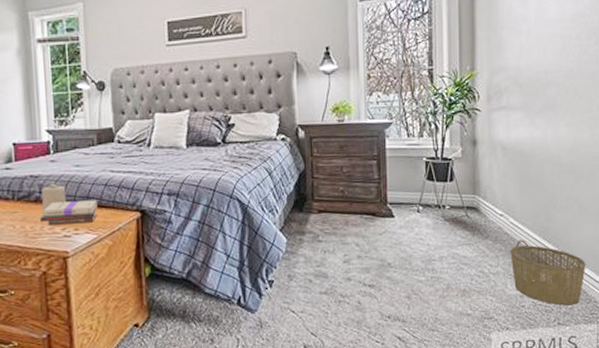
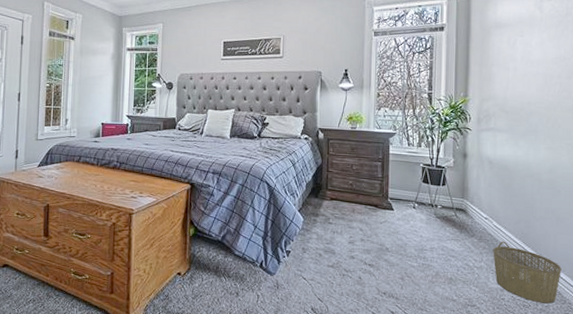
books: present [40,200,98,227] -> none [115,170,159,189]
candle: present [41,183,67,212] -> none [118,155,137,177]

